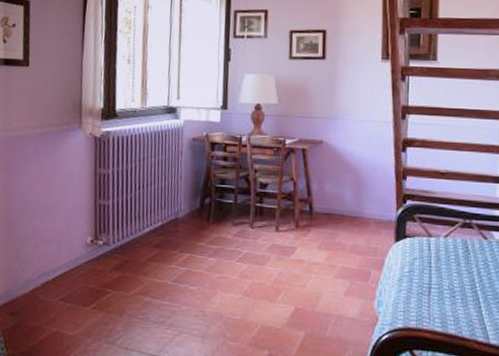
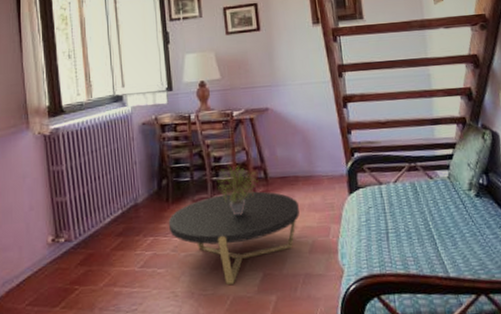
coffee table: none [206,222,341,313] -> present [168,191,300,285]
potted plant: none [260,192,303,246] -> present [216,164,259,216]

